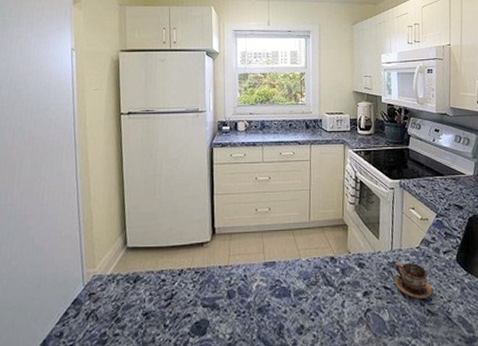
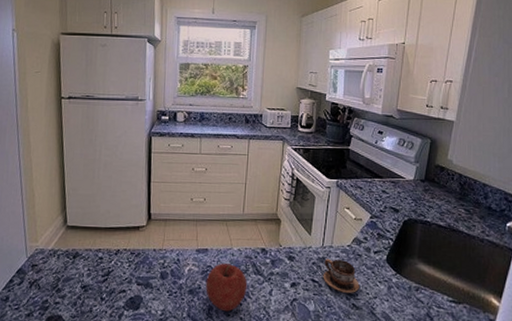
fruit: none [275,276,319,330] -> present [205,263,248,312]

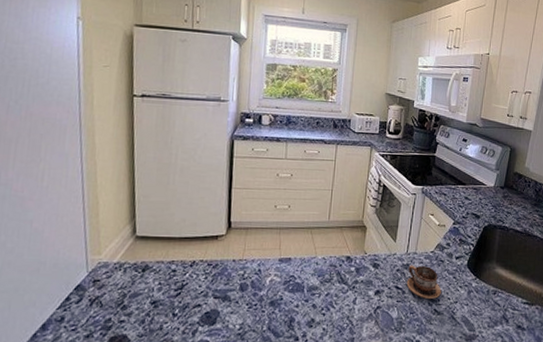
fruit: present [205,263,248,312] -> none [287,273,331,323]

